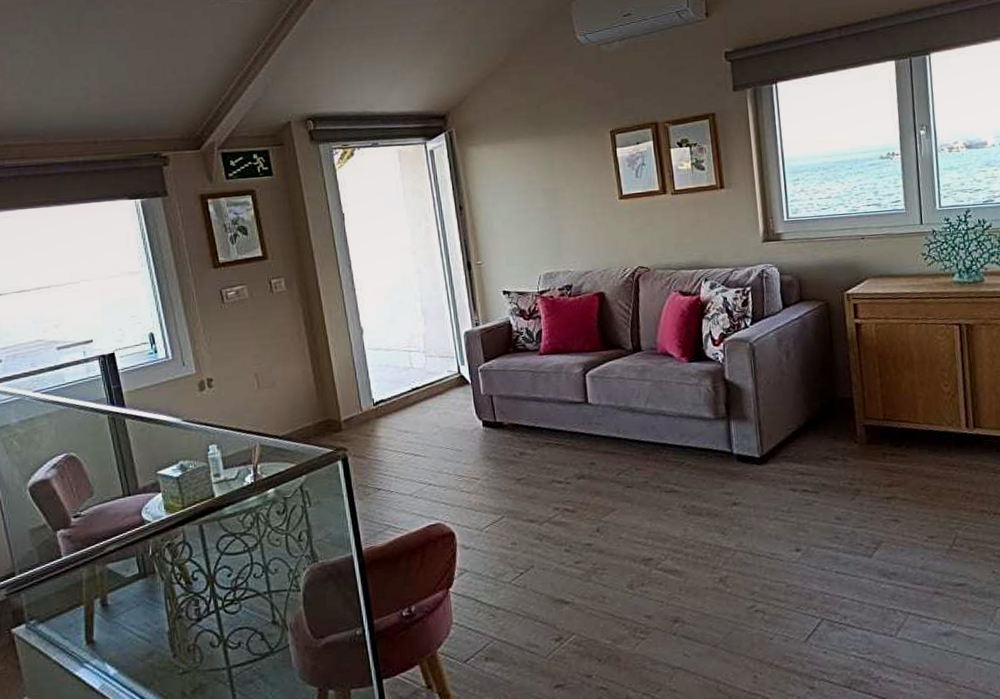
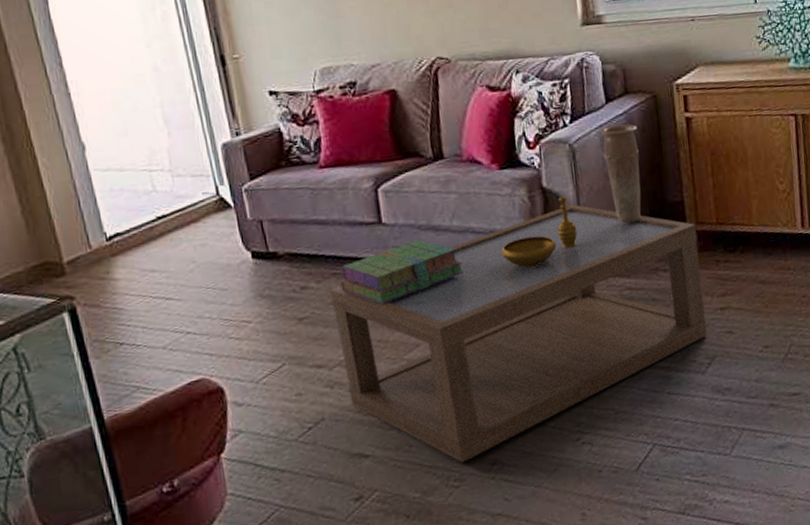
coffee table: none [543,395,874,617] -> present [329,204,707,463]
stack of books: none [552,419,655,472] -> present [340,240,464,305]
decorative bowl: none [688,388,755,450] -> present [501,196,578,269]
vase: none [777,327,814,414] -> present [600,124,641,223]

